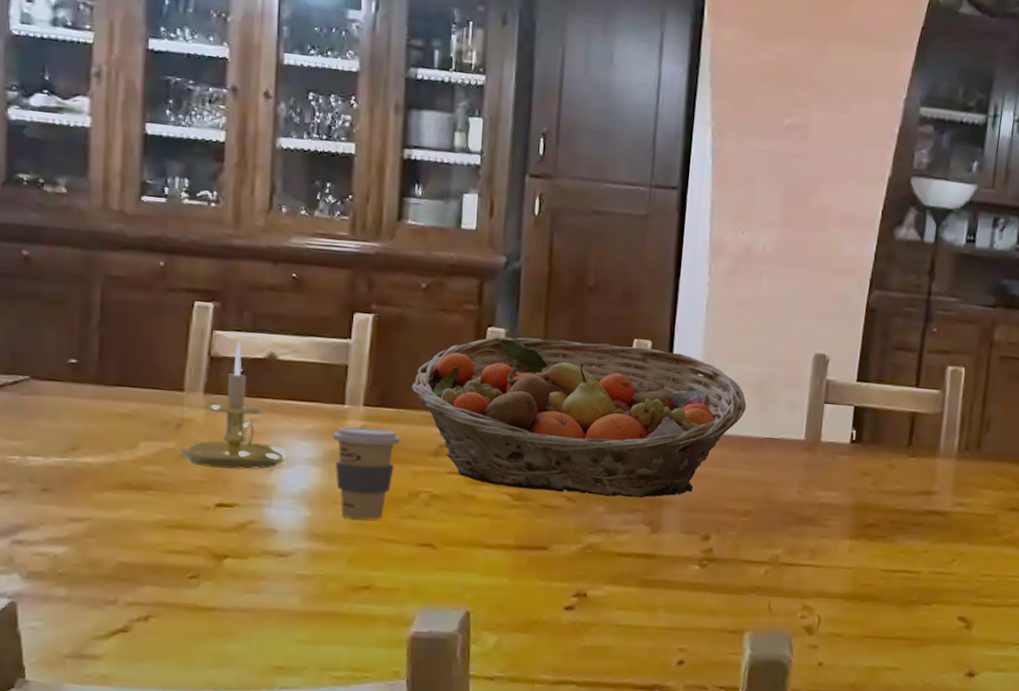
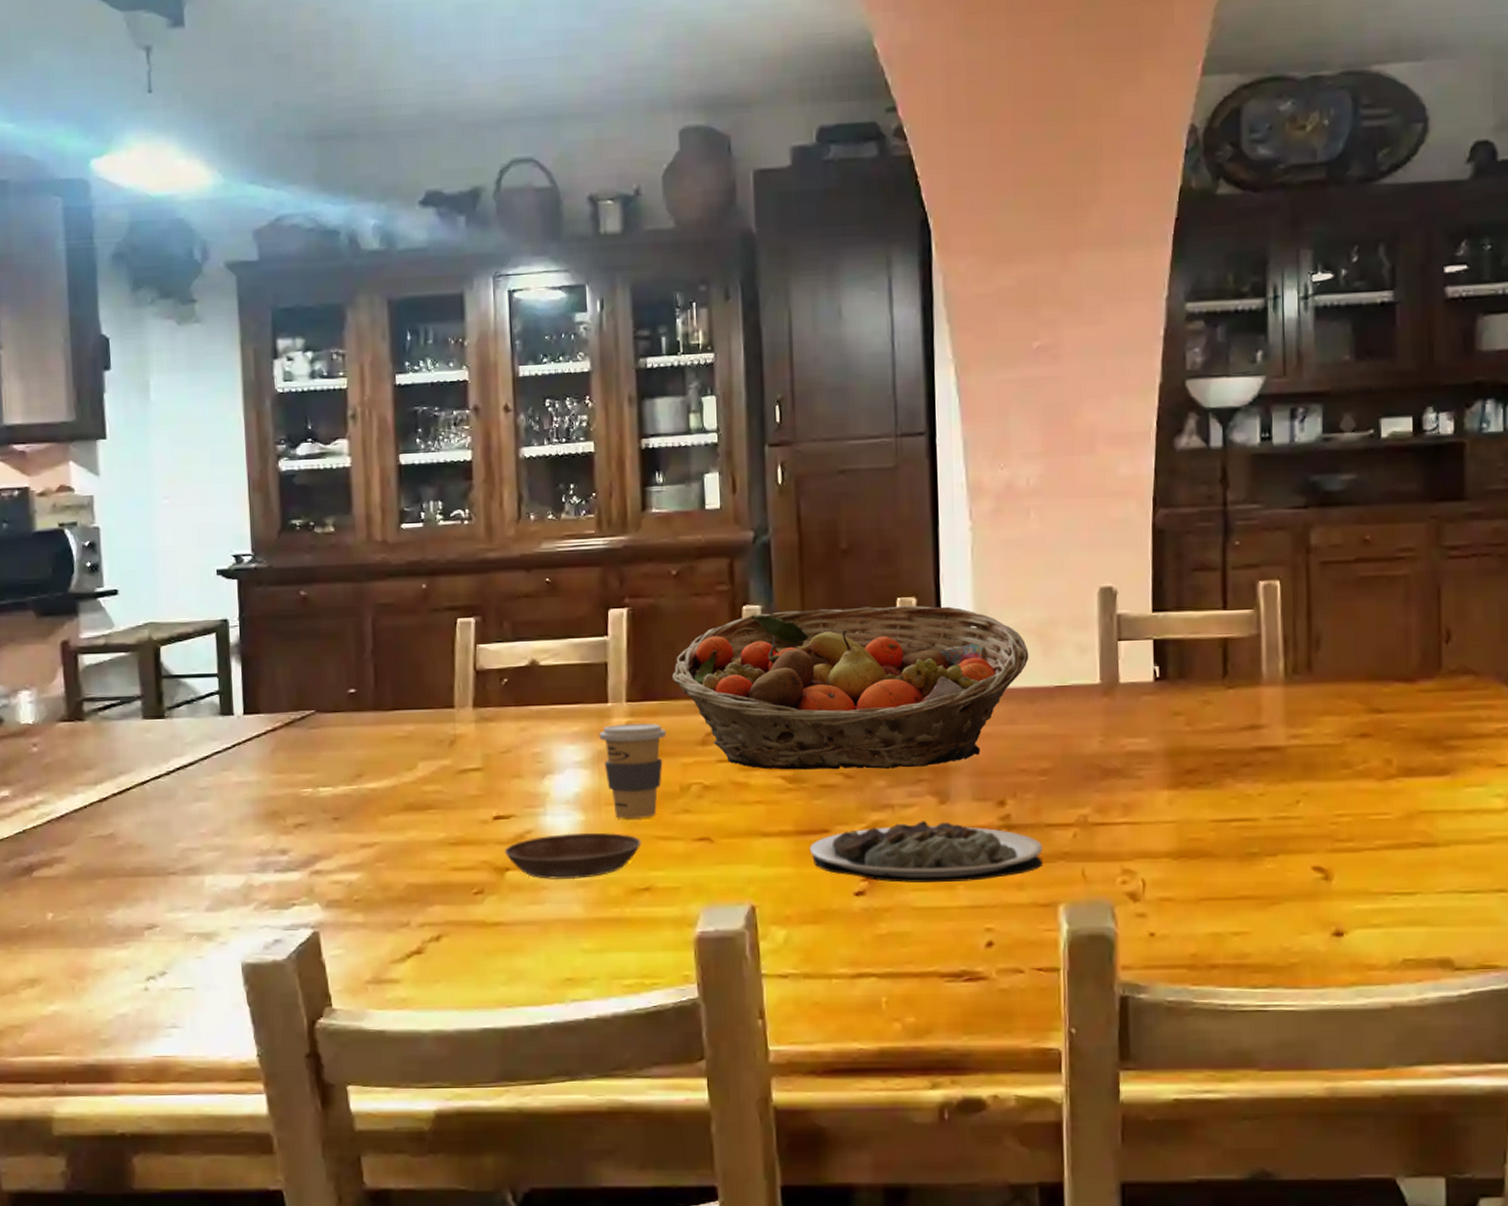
candle holder: present [179,342,287,470] -> none [455,653,556,780]
saucer: none [224,527,366,573] -> present [504,832,642,880]
plate: none [527,547,737,605] -> present [809,821,1043,883]

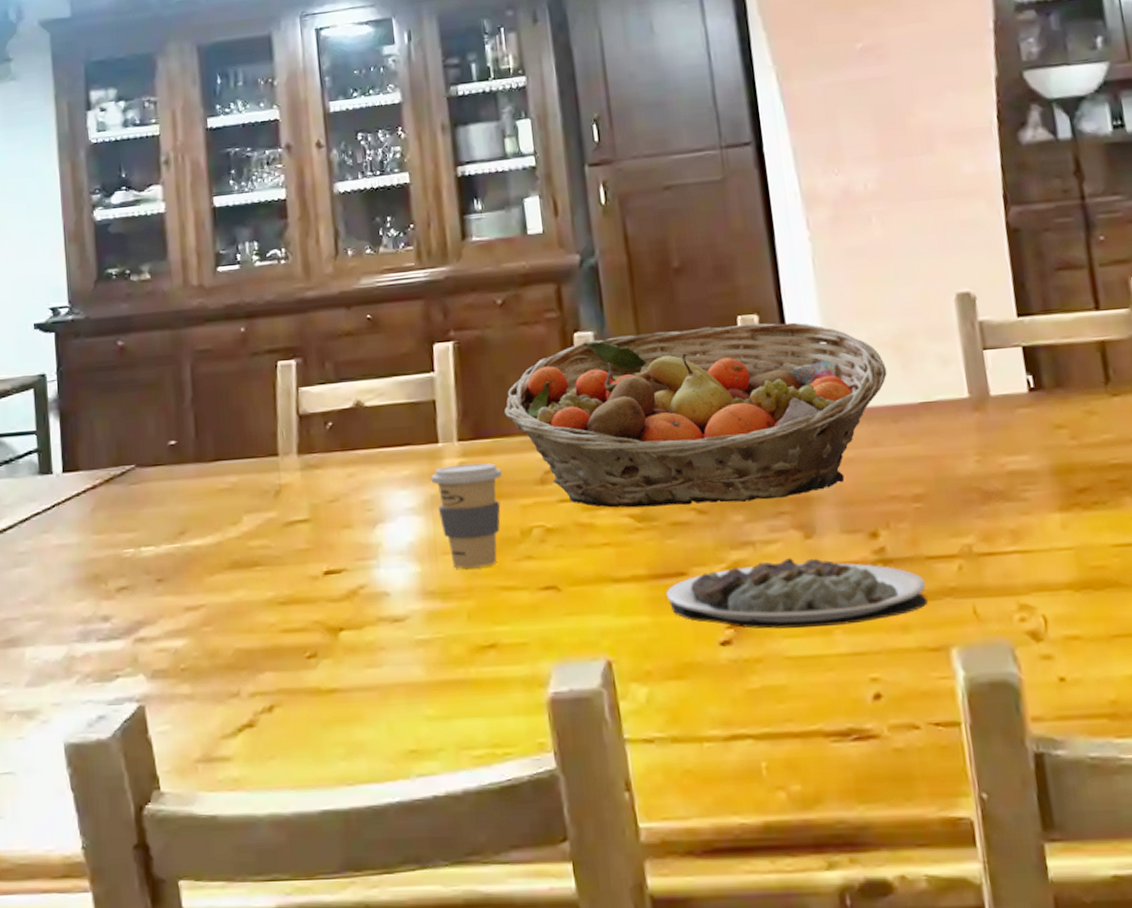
saucer: present [504,832,642,880] -> none [337,585,483,640]

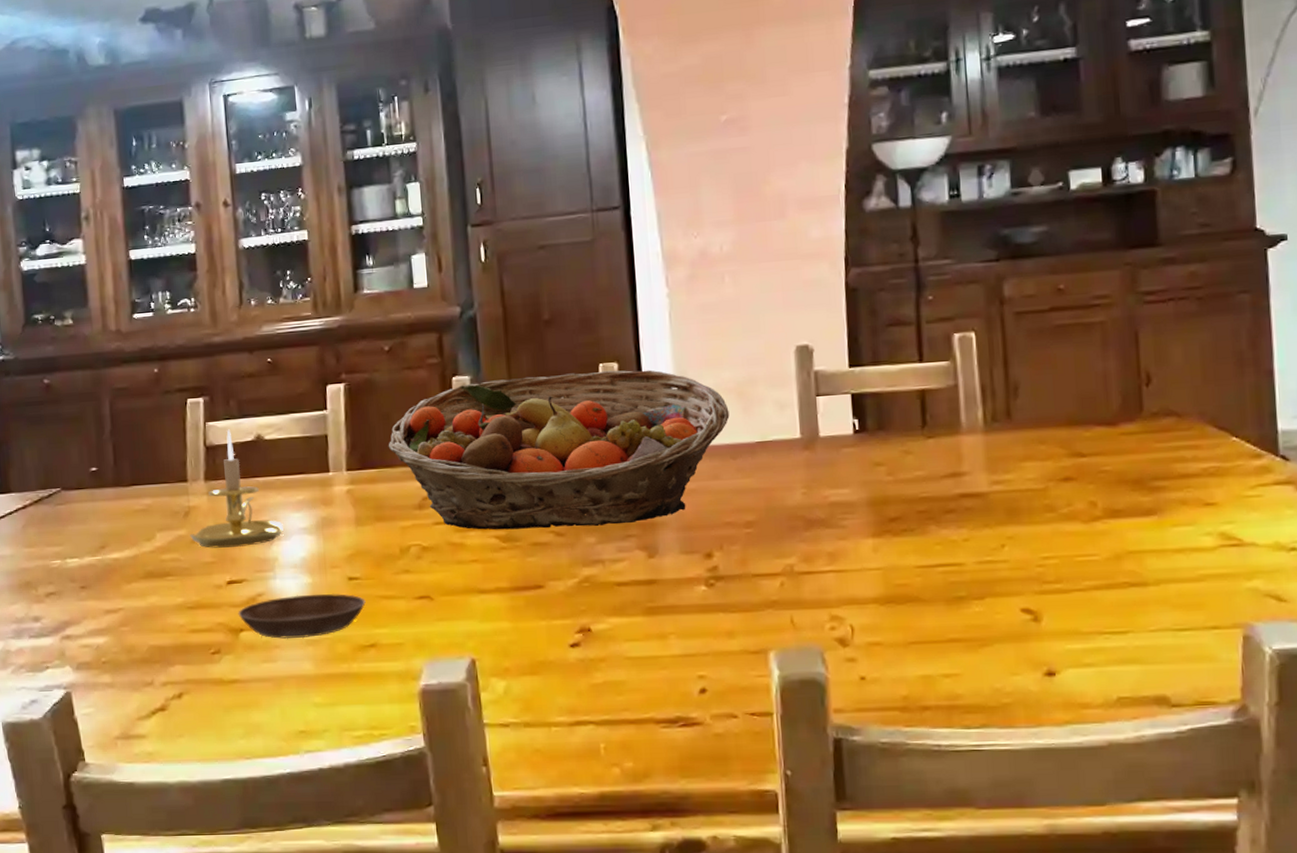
candle holder: none [281,395,388,533] -> present [190,429,284,548]
saucer: none [337,585,483,640] -> present [238,593,366,639]
coffee cup: present [430,463,502,569] -> none [322,490,385,580]
plate: present [665,558,928,629] -> none [524,574,752,634]

